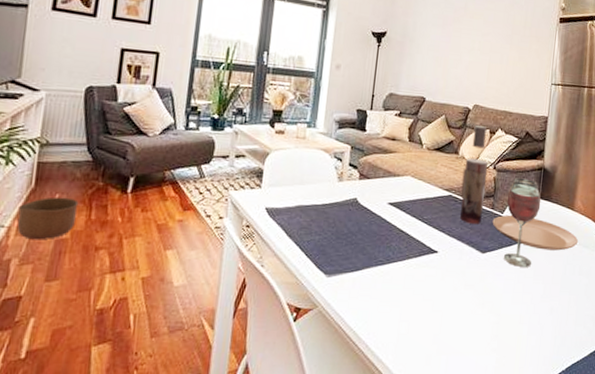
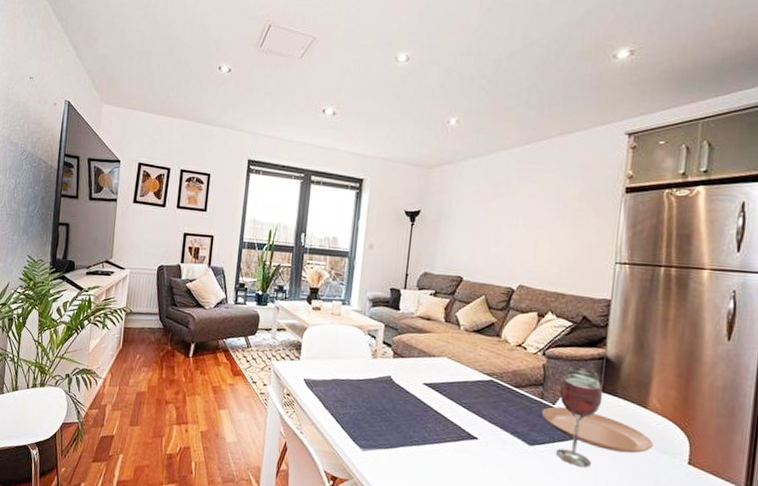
basket: present [16,197,79,240] -> none [110,356,153,392]
wine bottle: present [459,125,489,224] -> none [502,307,537,414]

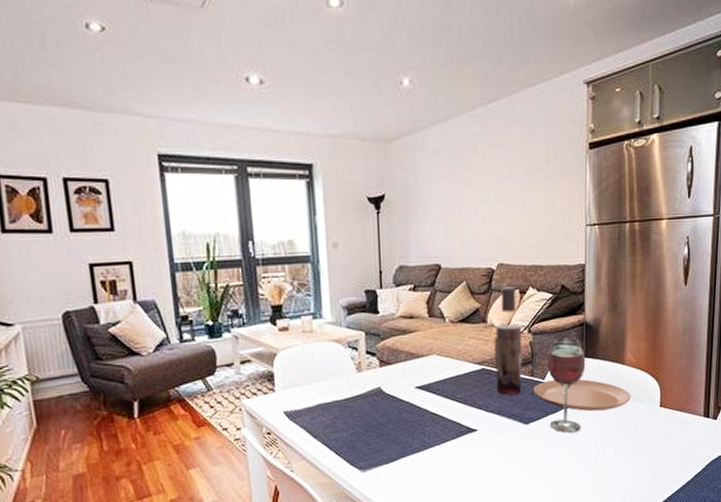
wine bottle: none [502,307,537,414] -> present [494,287,522,396]

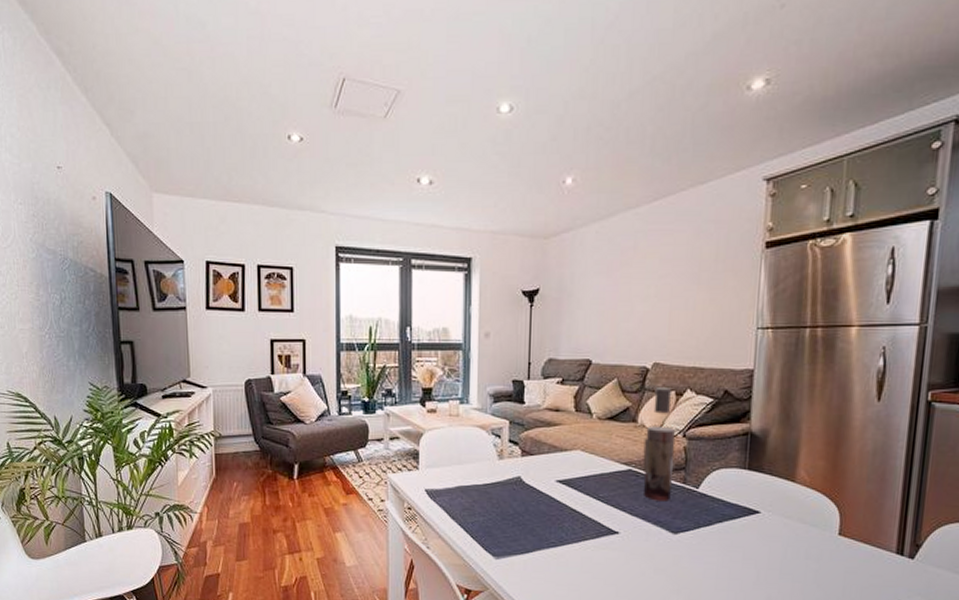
plate: present [533,379,632,412] -> none [684,489,804,531]
wineglass: present [547,337,586,433] -> none [702,446,749,550]

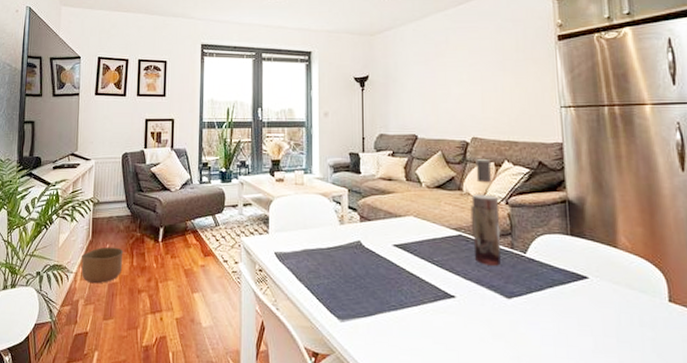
basket: none [206,485,254,524] -> present [81,247,124,284]

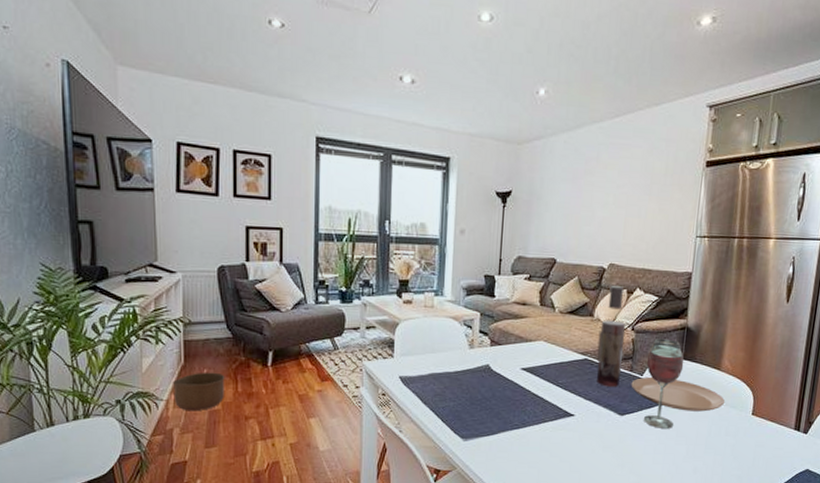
plate: none [514,254,632,297] -> present [631,376,726,412]
wineglass: none [527,213,572,316] -> present [644,338,684,429]

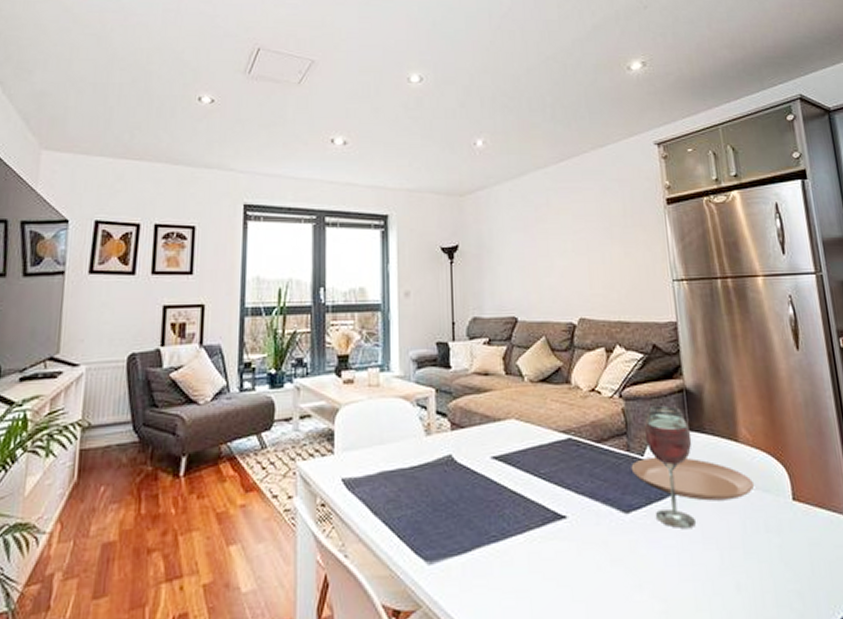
basket: present [173,372,225,412] -> none [59,489,126,547]
wine bottle: present [596,286,626,387] -> none [580,344,618,474]

